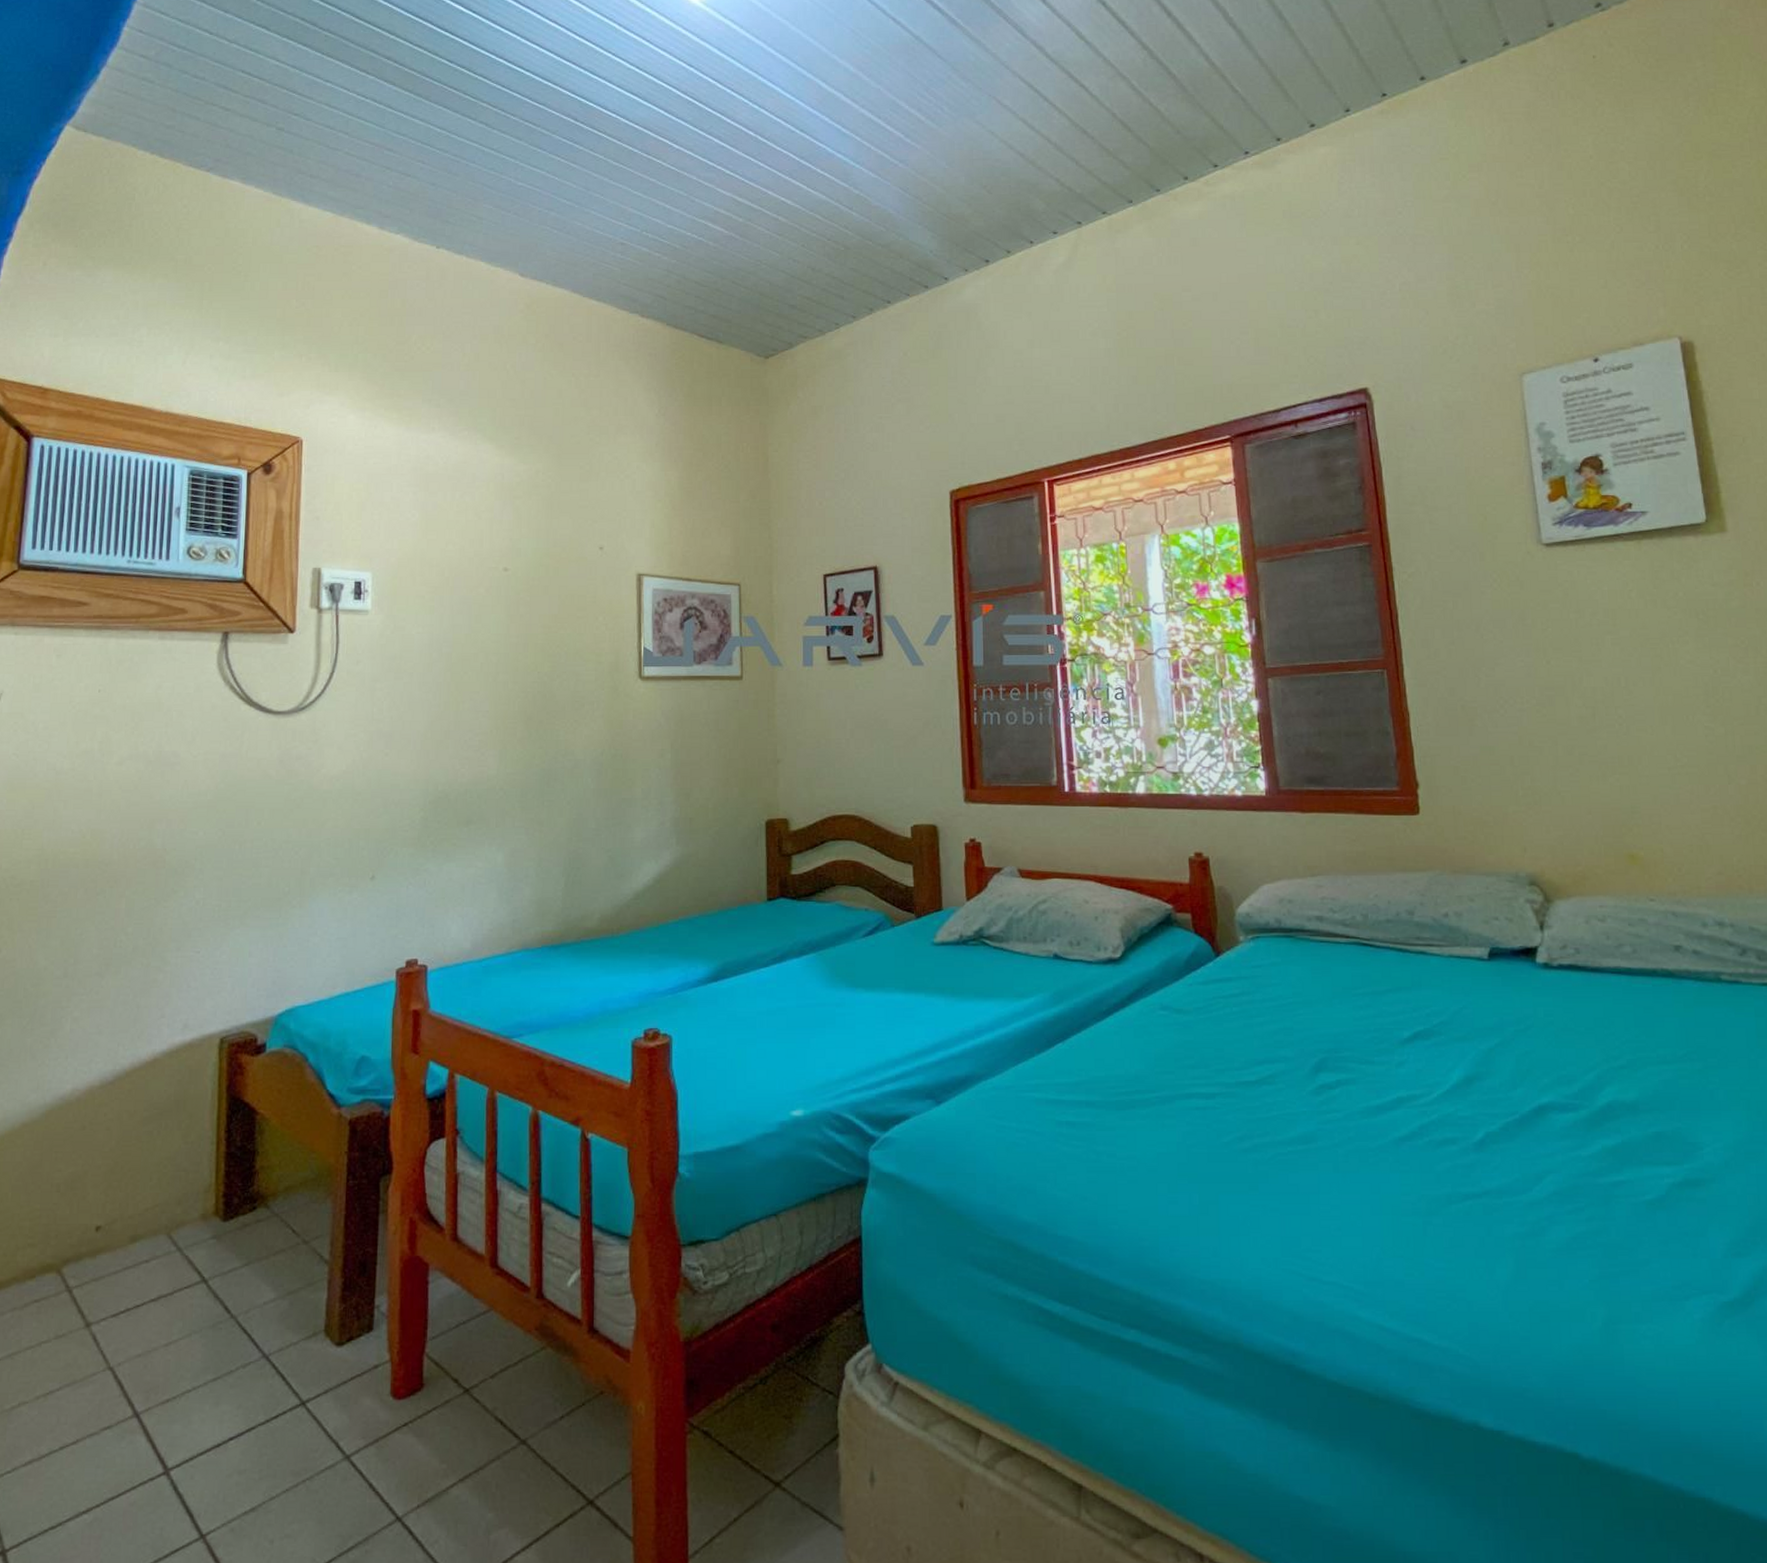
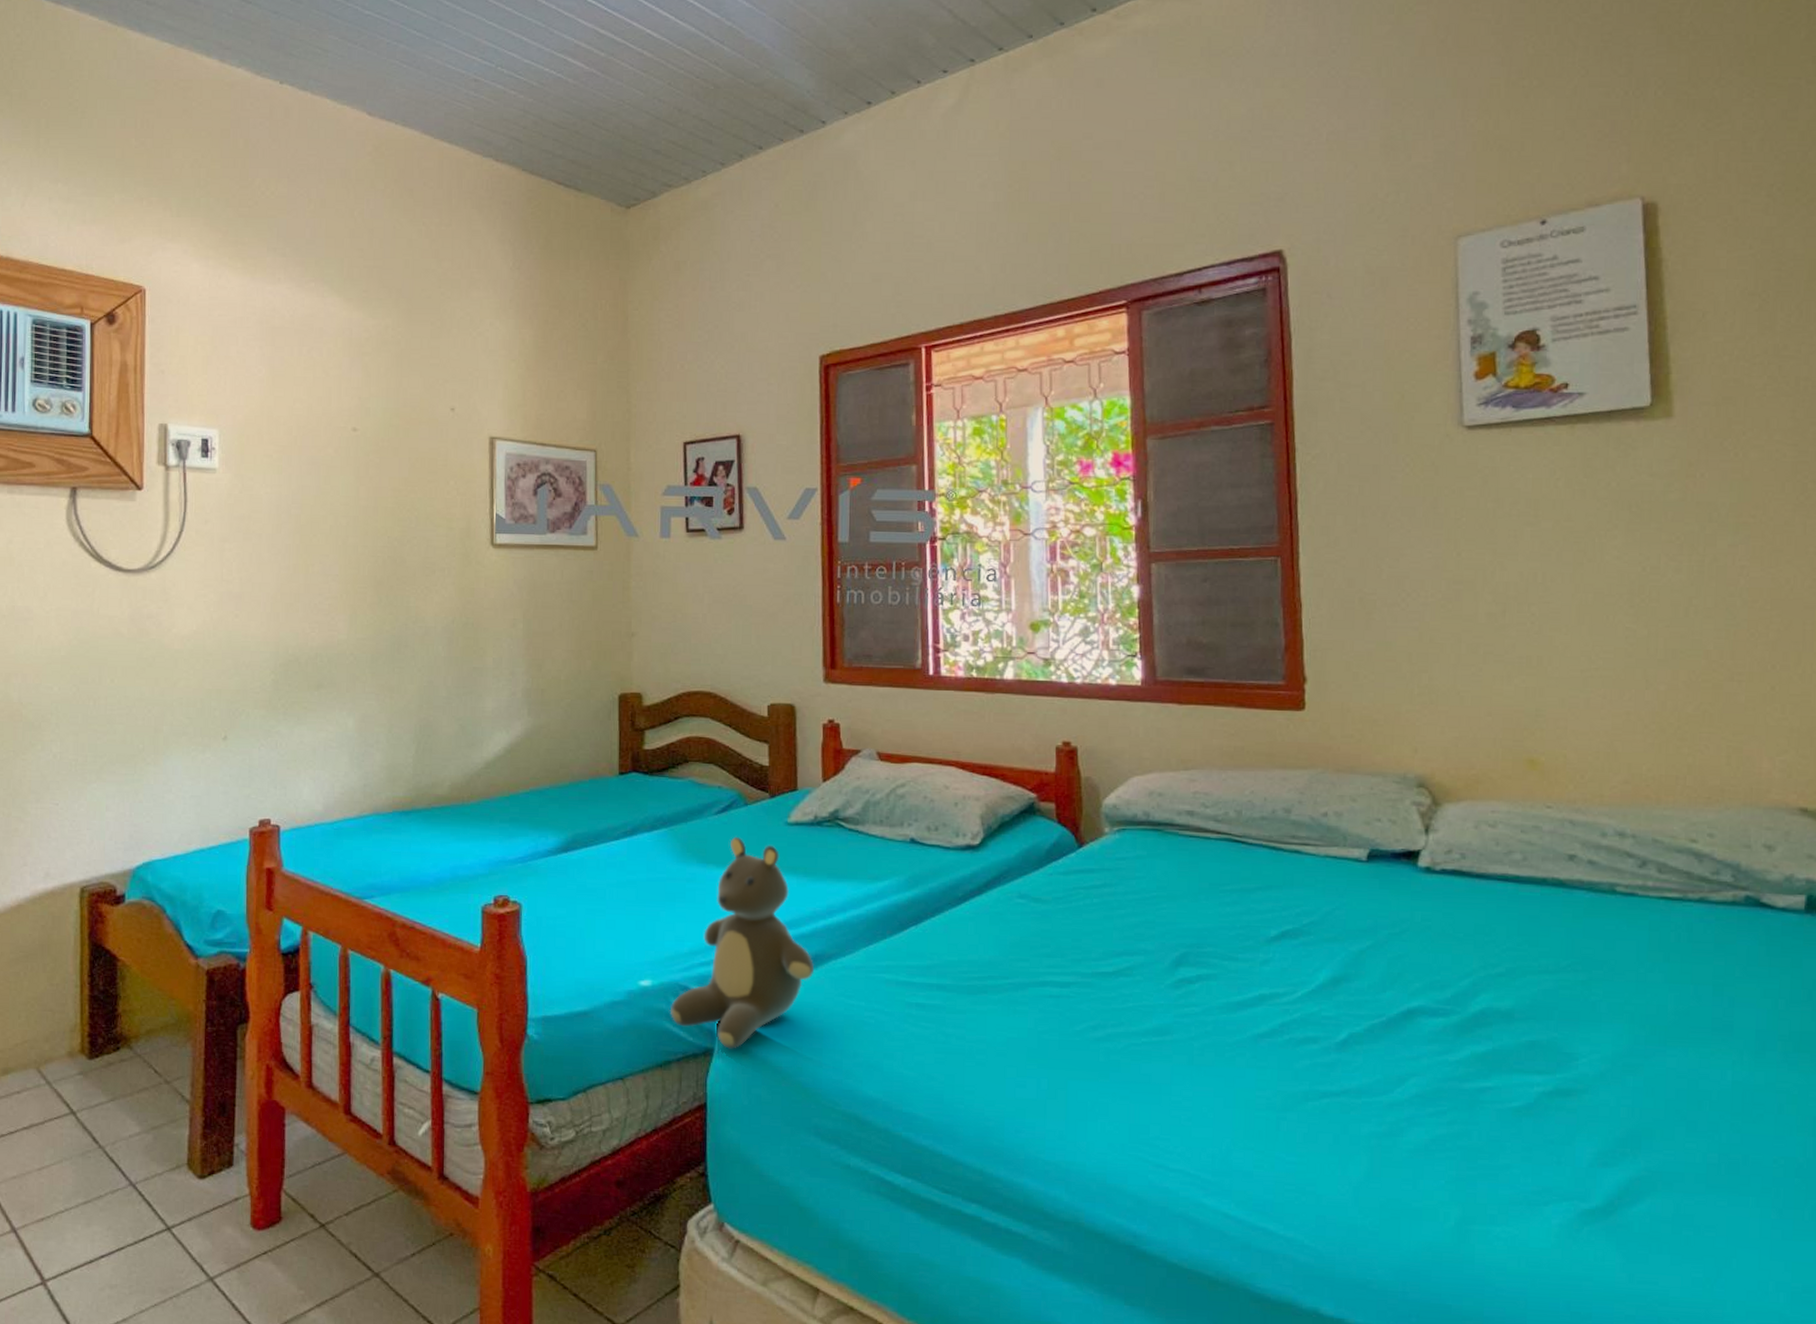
teddy bear: none [822,959,964,1178] -> present [669,837,814,1049]

